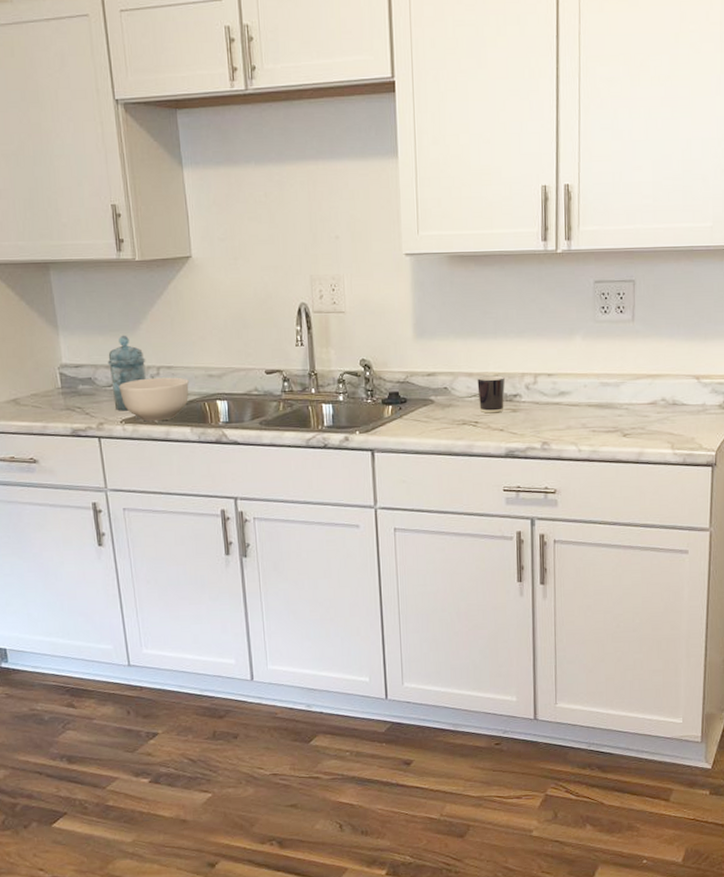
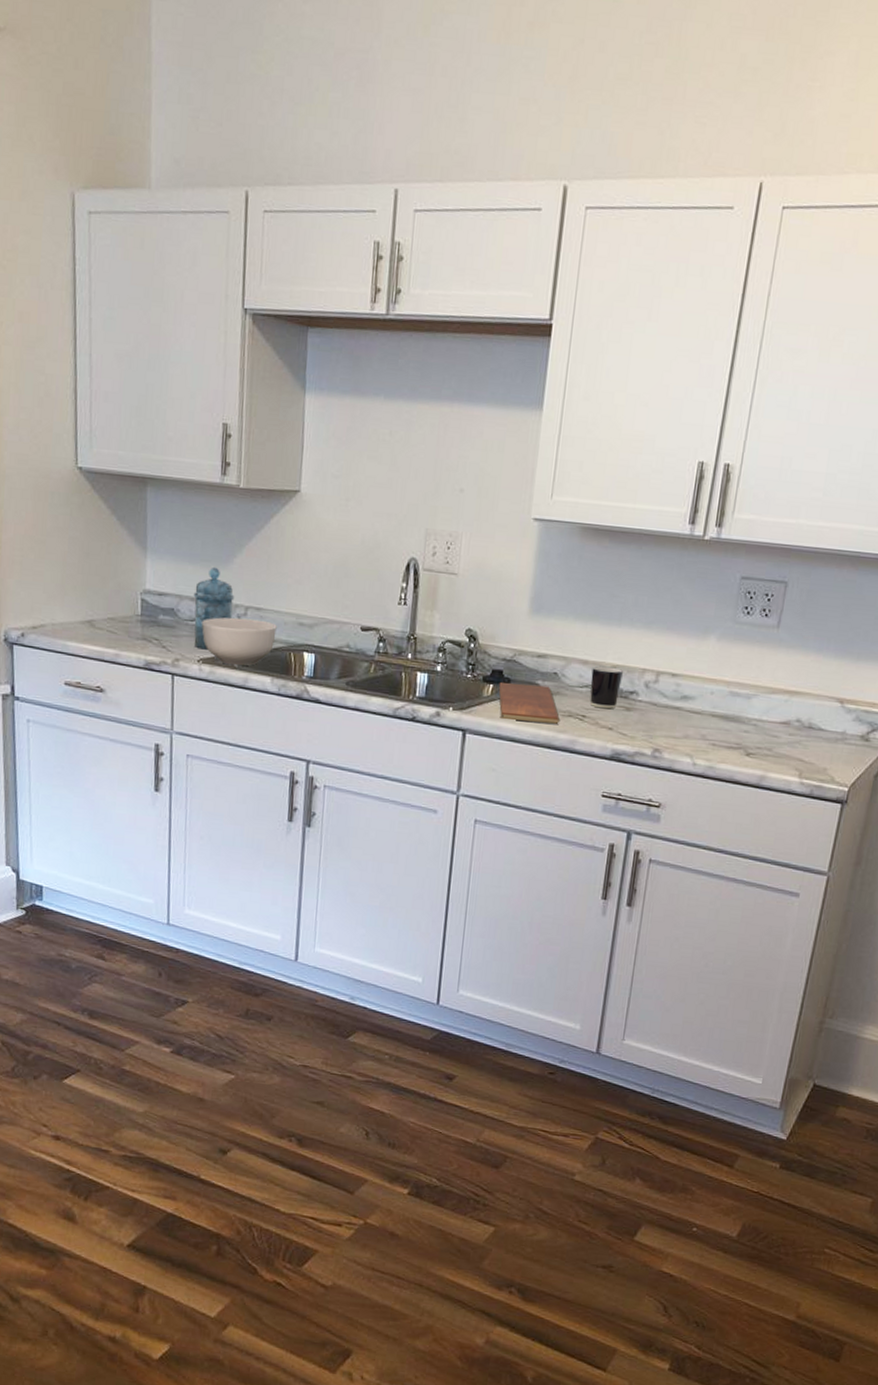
chopping board: none [397,400,457,436] -> present [498,681,561,724]

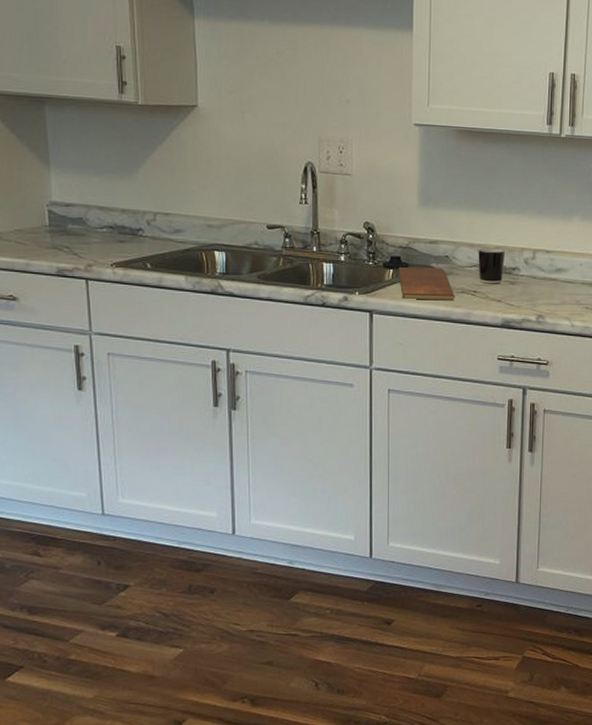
canister: present [193,566,235,650] -> none [101,177,142,254]
bowl: present [201,617,277,666] -> none [111,223,186,268]

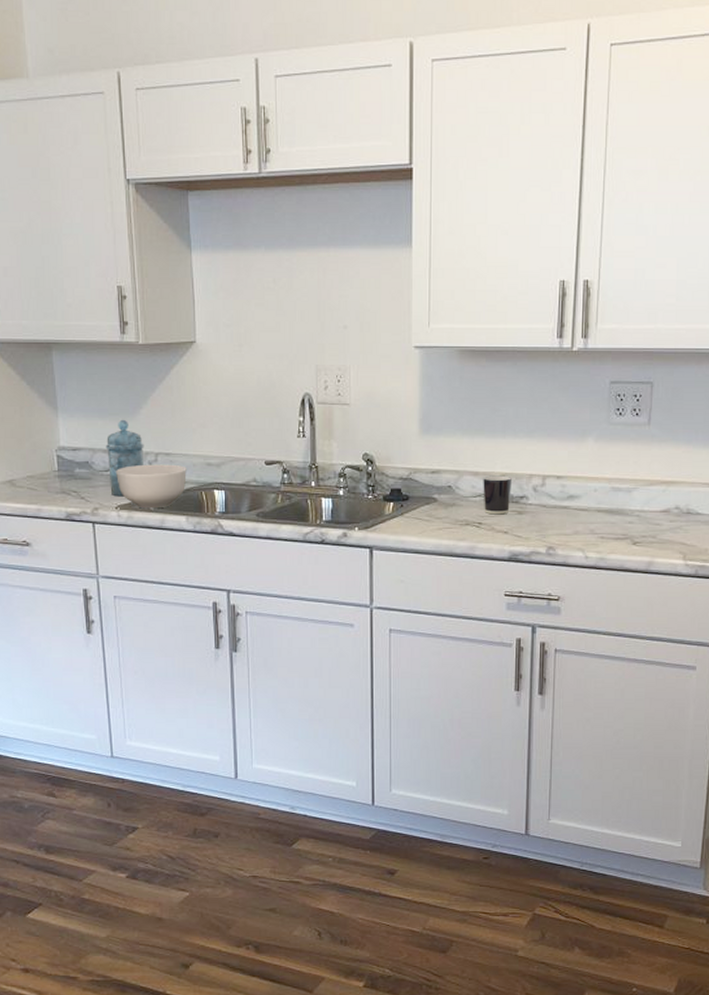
canister: none [101,177,142,254] -> present [105,419,145,497]
bowl: none [111,223,186,268] -> present [115,464,187,509]
chopping board: present [398,266,456,300] -> none [398,499,459,534]

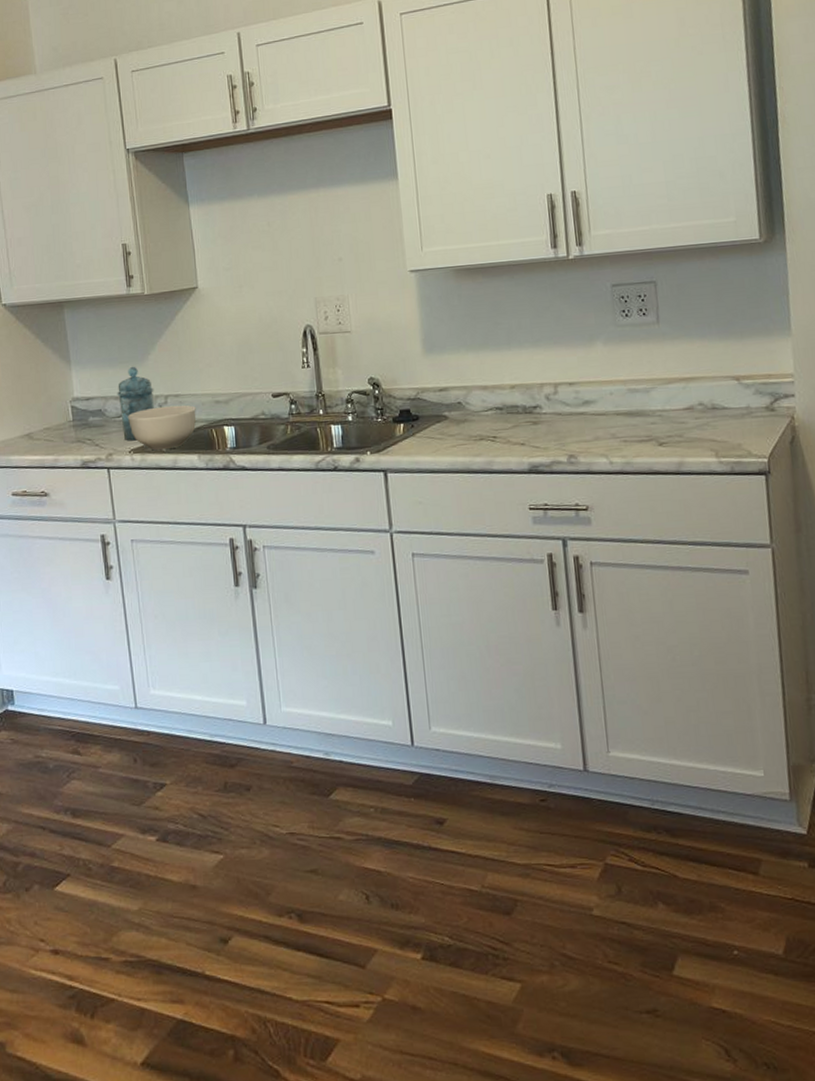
mug: present [483,475,513,515] -> none [492,387,524,427]

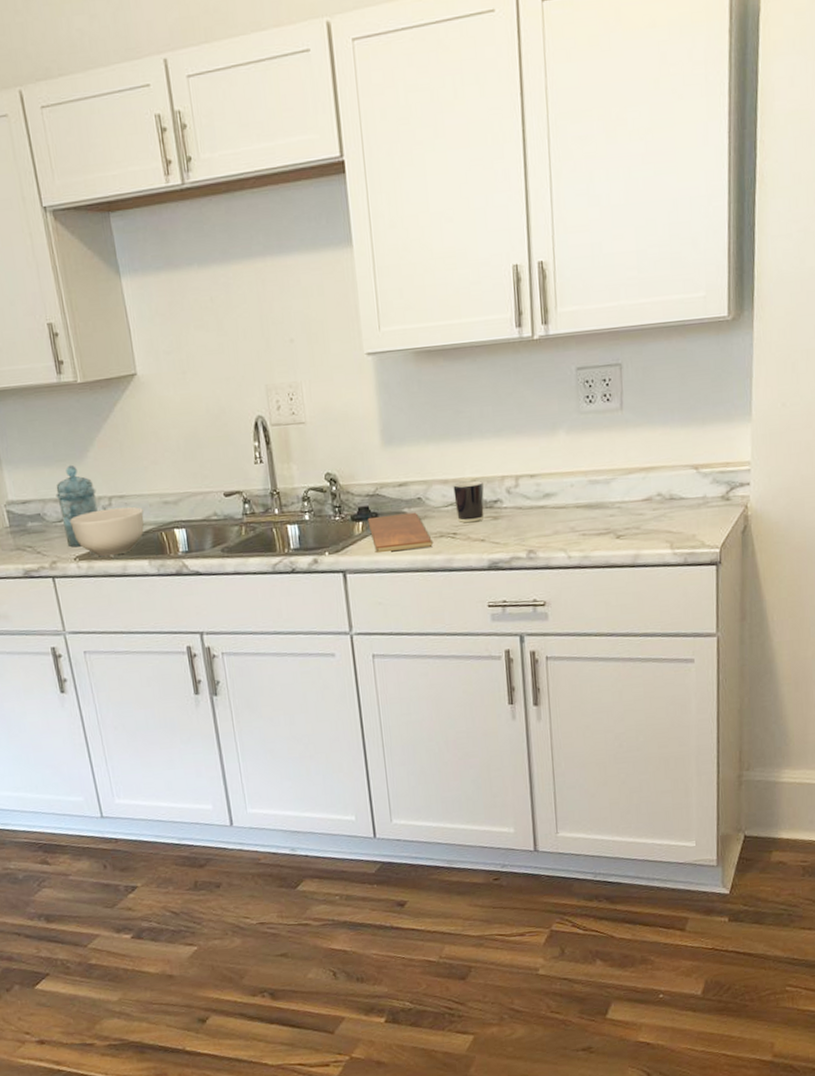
chopping board: none [408,416,474,454] -> present [367,512,434,554]
mug: none [492,387,524,427] -> present [453,480,485,523]

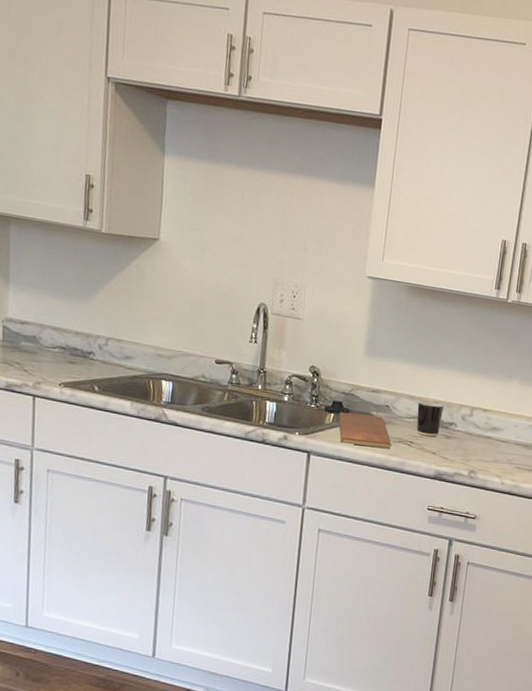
canister: present [55,464,98,547] -> none [55,300,96,375]
bowl: present [69,506,144,557] -> none [62,346,137,391]

